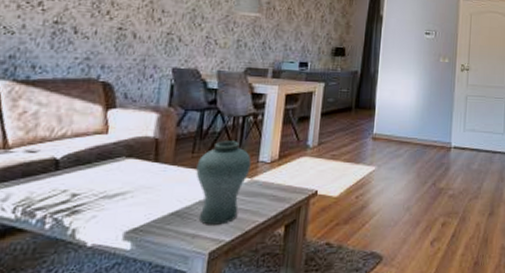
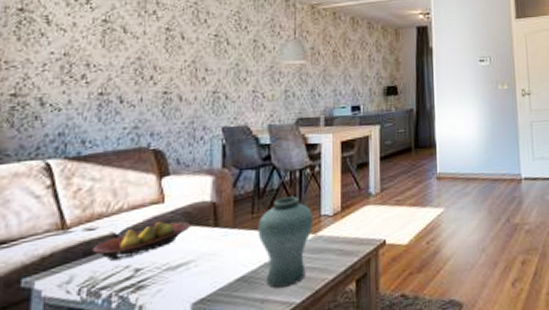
fruit bowl: none [31,150,132,183] -> present [92,220,191,261]

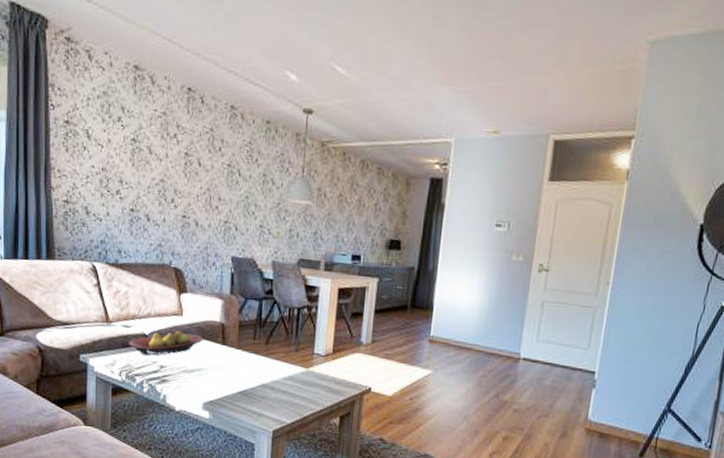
vase: present [258,196,313,288] -> none [258,330,307,408]

